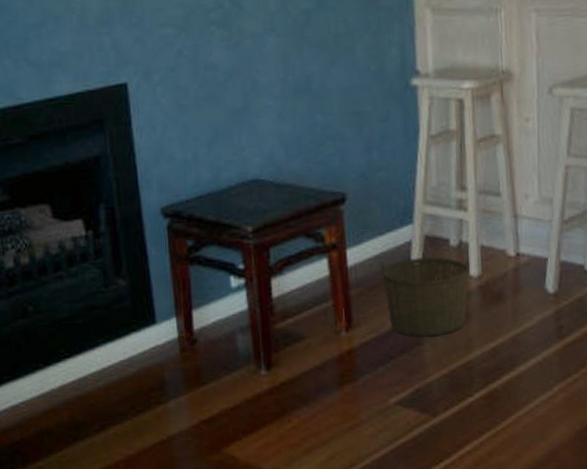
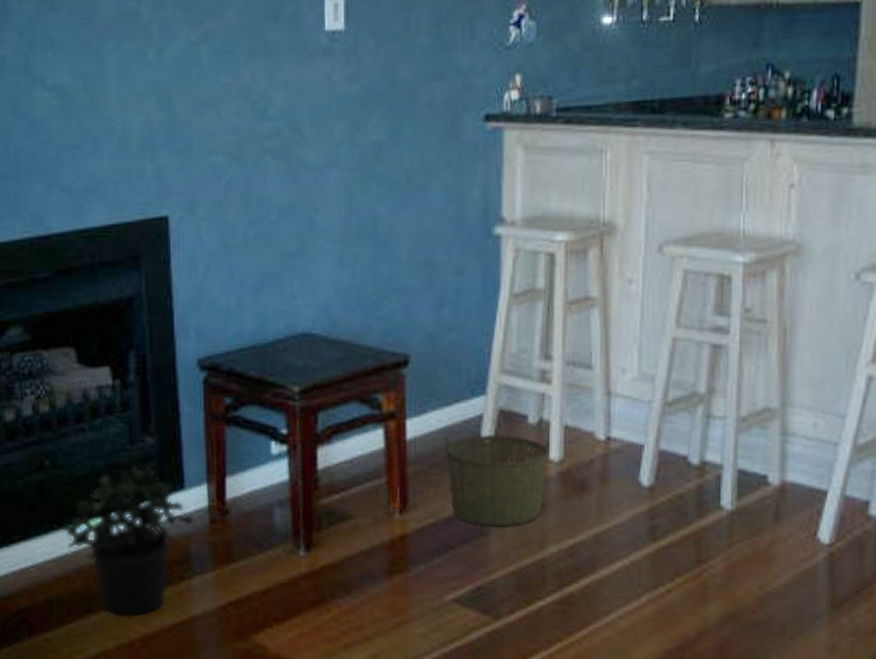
potted plant: none [46,305,167,442] -> present [61,465,194,618]

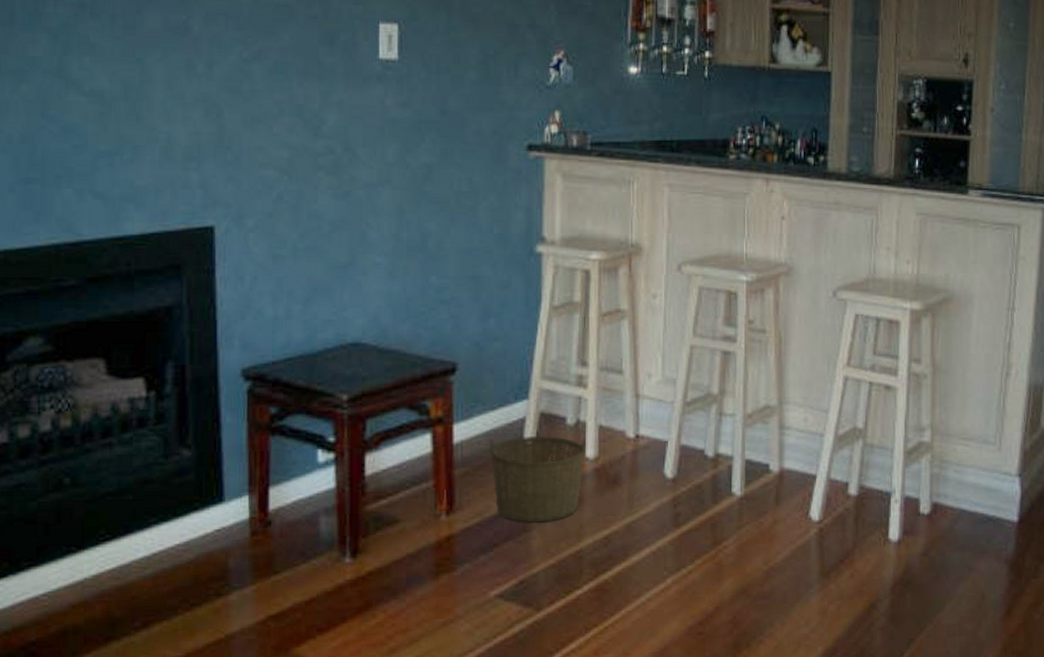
potted plant: present [61,465,194,618] -> none [80,479,234,642]

